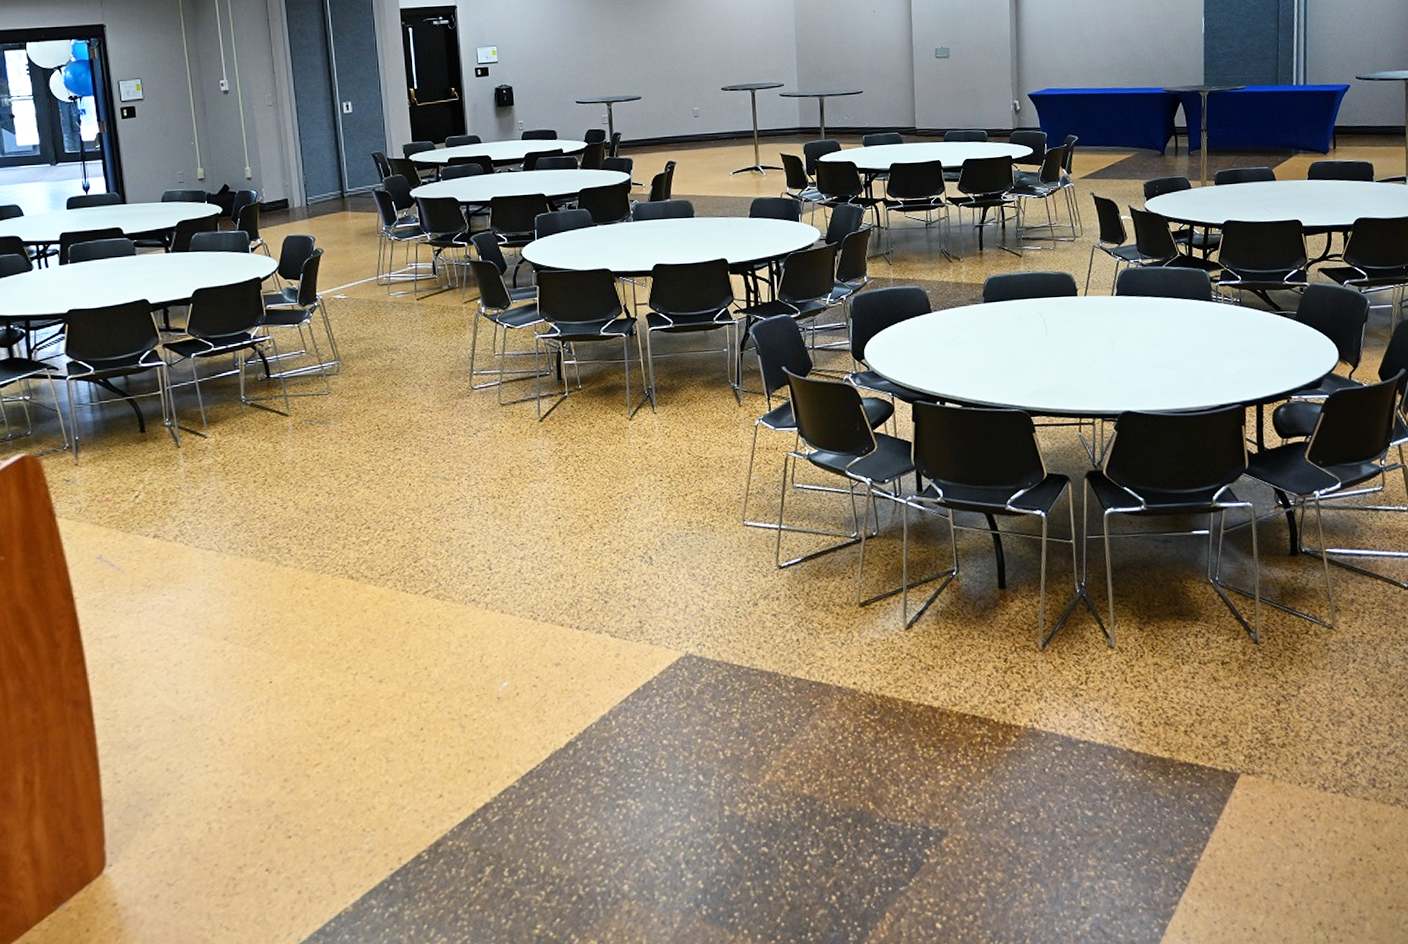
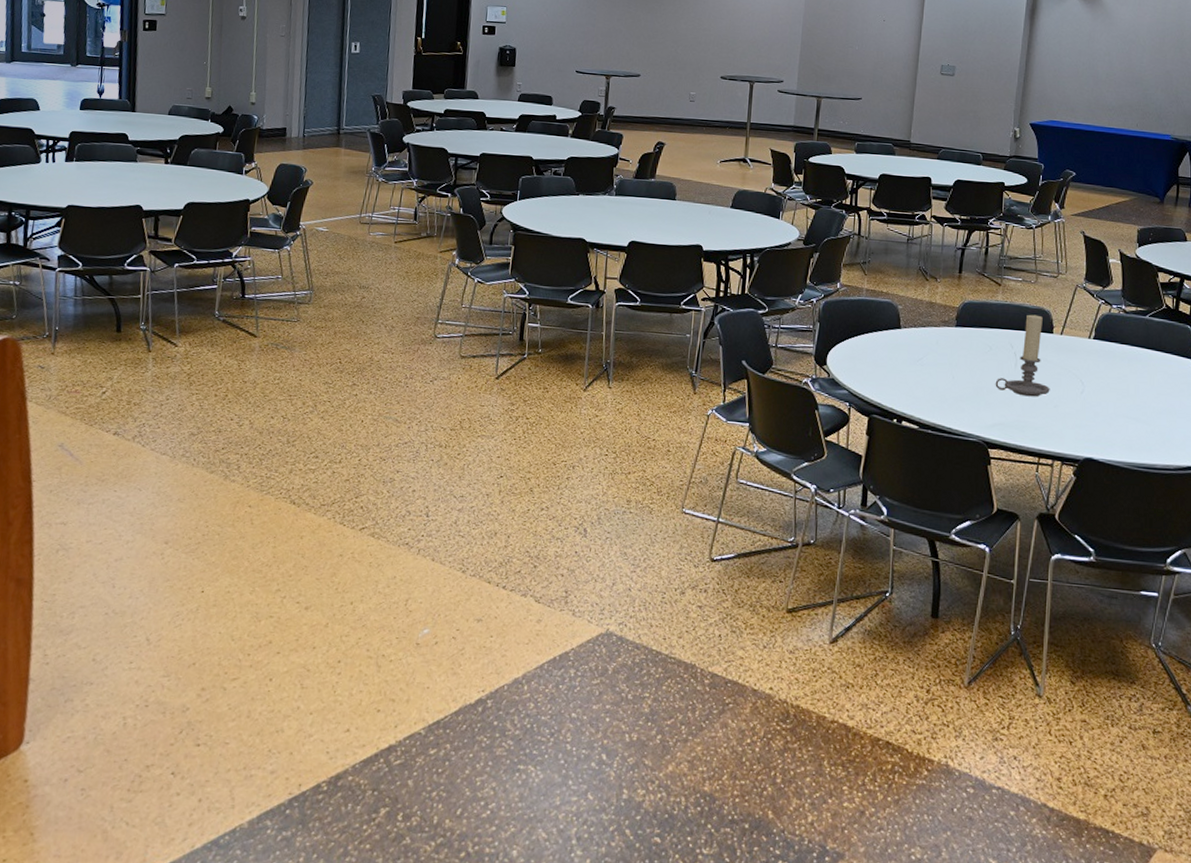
candle holder: none [1029,280,1082,361] -> present [995,314,1050,397]

